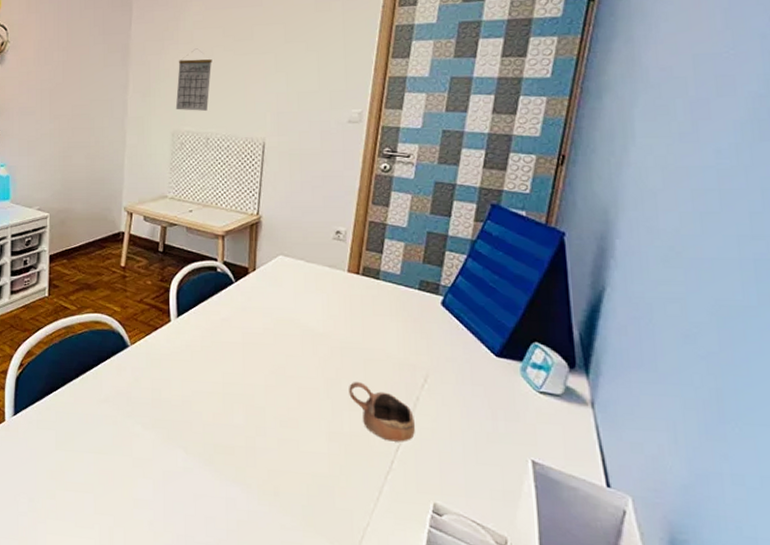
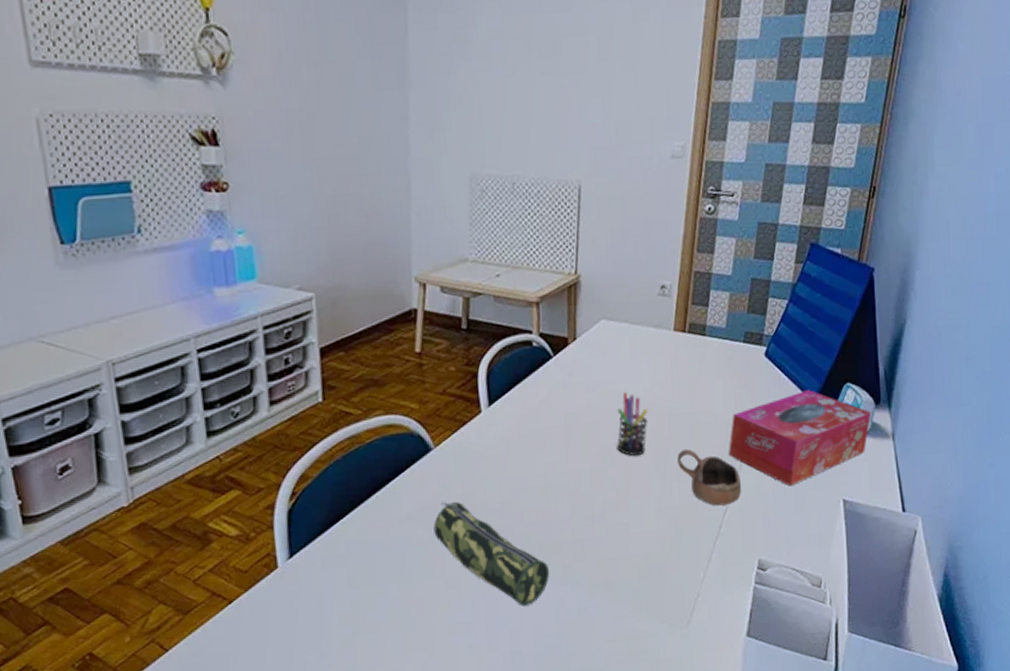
pencil case: none [126,392,223,498] -> present [433,502,550,606]
calendar: present [175,48,212,111] -> none [471,66,515,148]
pen holder: none [290,321,321,381] -> present [617,392,648,456]
tissue box: none [402,343,565,436] -> present [729,390,872,487]

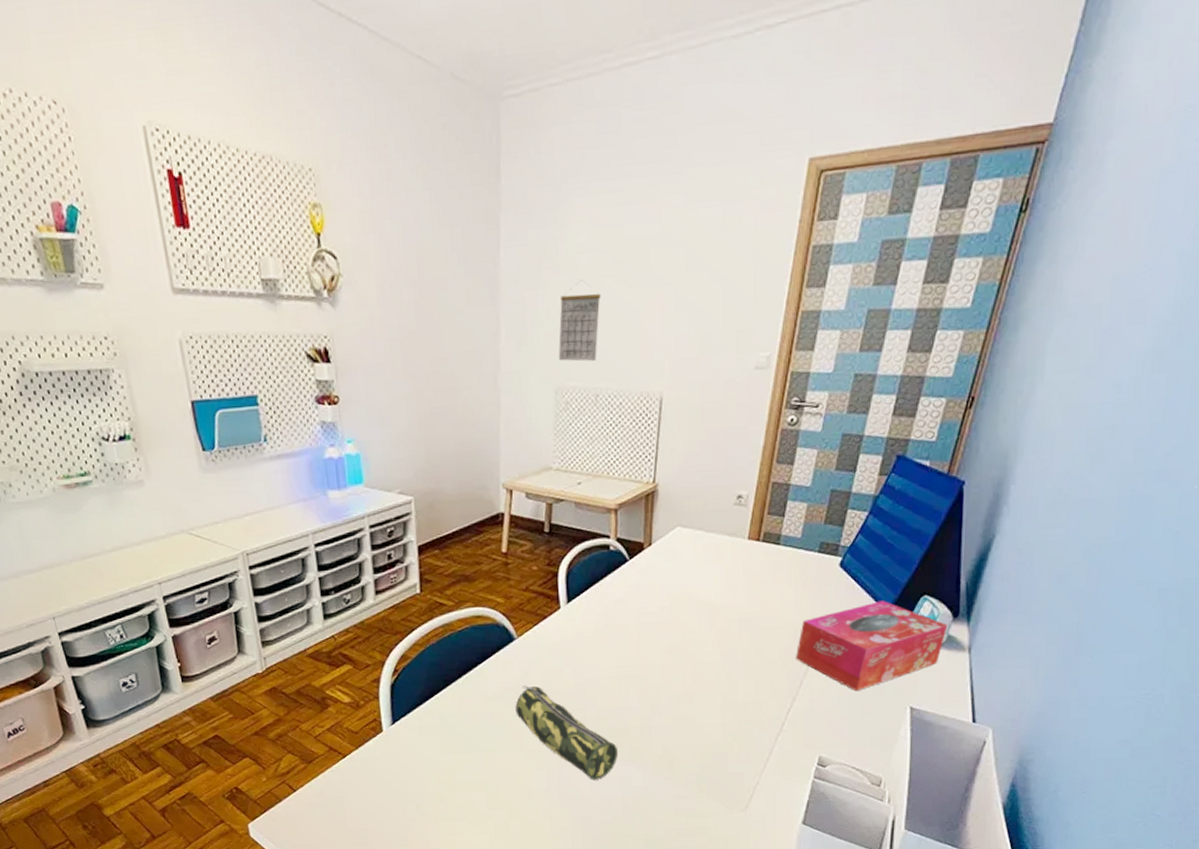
calendar: none [471,66,515,148] -> present [558,280,601,362]
pen holder: present [617,392,648,456] -> none [686,596,718,655]
cup: present [677,449,742,506] -> none [745,651,807,705]

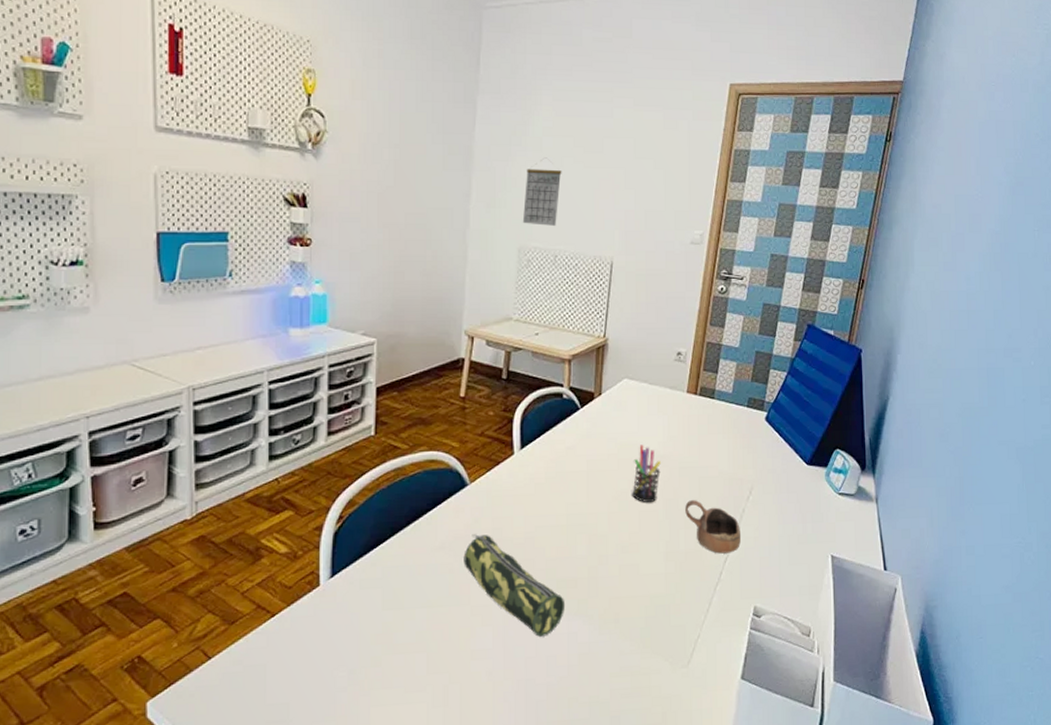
pen holder: none [686,596,718,655] -> present [632,445,661,503]
cup: none [745,651,807,705] -> present [685,500,742,554]
tissue box: present [796,601,948,691] -> none [731,453,858,540]

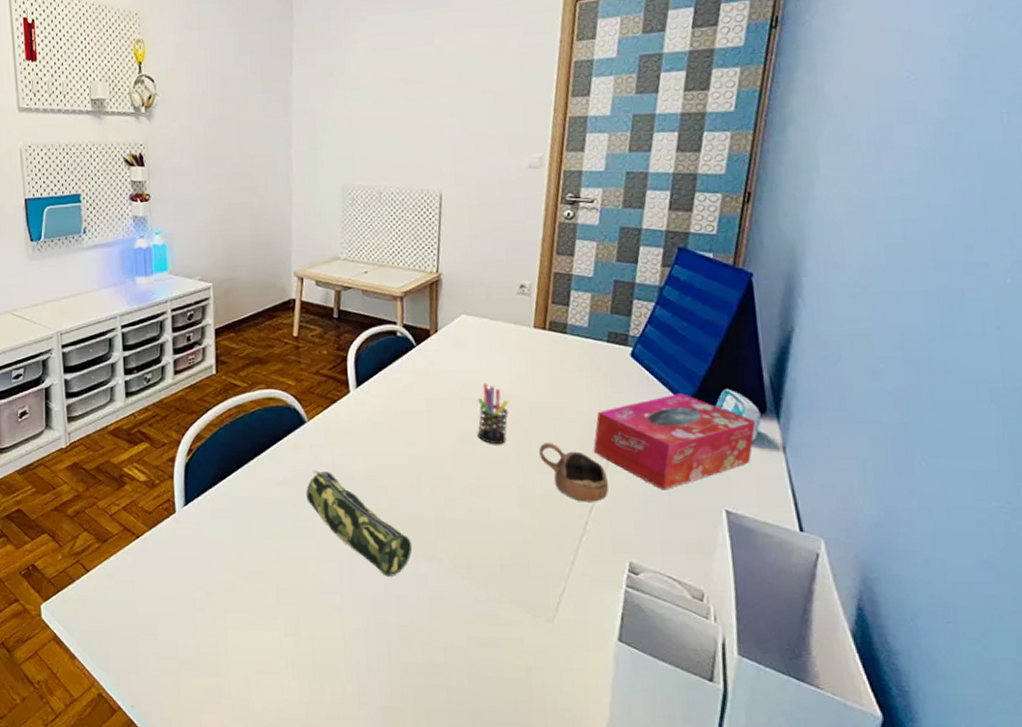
calendar: present [522,157,562,226] -> none [344,94,382,163]
tissue box: none [731,453,858,540] -> present [594,393,757,490]

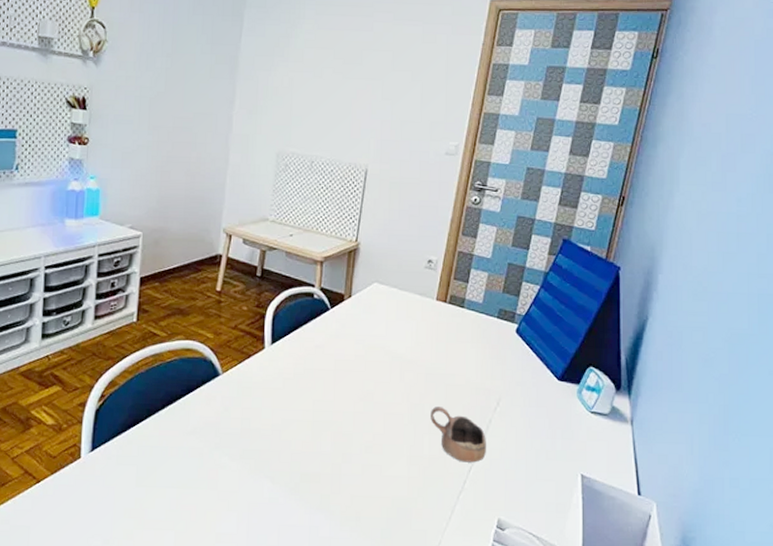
pencil case: present [306,470,413,576] -> none [213,422,308,527]
pen holder: present [477,383,509,445] -> none [378,348,408,406]
tissue box: present [594,393,757,490] -> none [478,368,612,455]

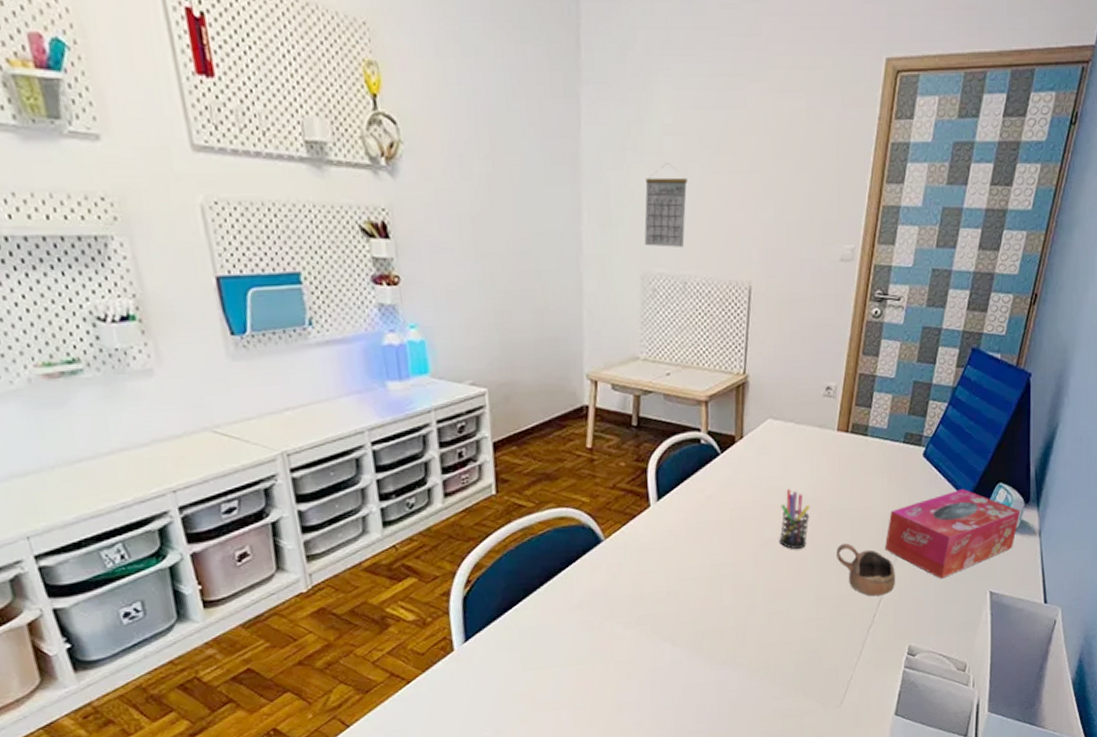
calendar: none [282,68,321,133] -> present [644,163,688,247]
pen holder: none [378,348,408,406] -> present [779,489,810,550]
tissue box: none [478,368,612,455] -> present [885,489,1021,579]

